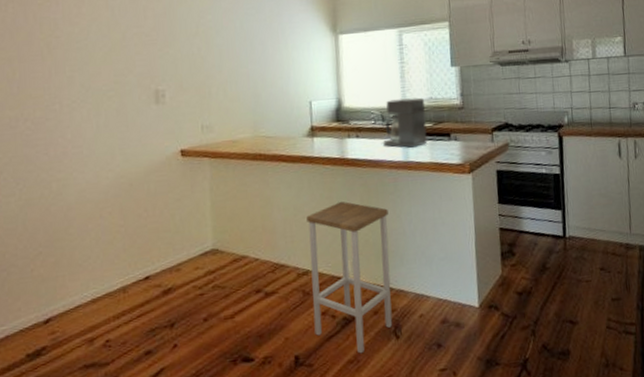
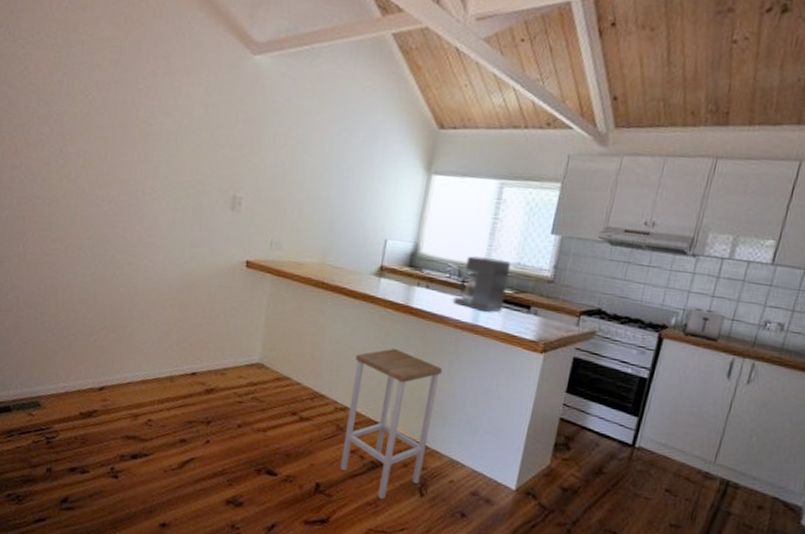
toaster: none [572,102,605,131] -> present [681,305,725,343]

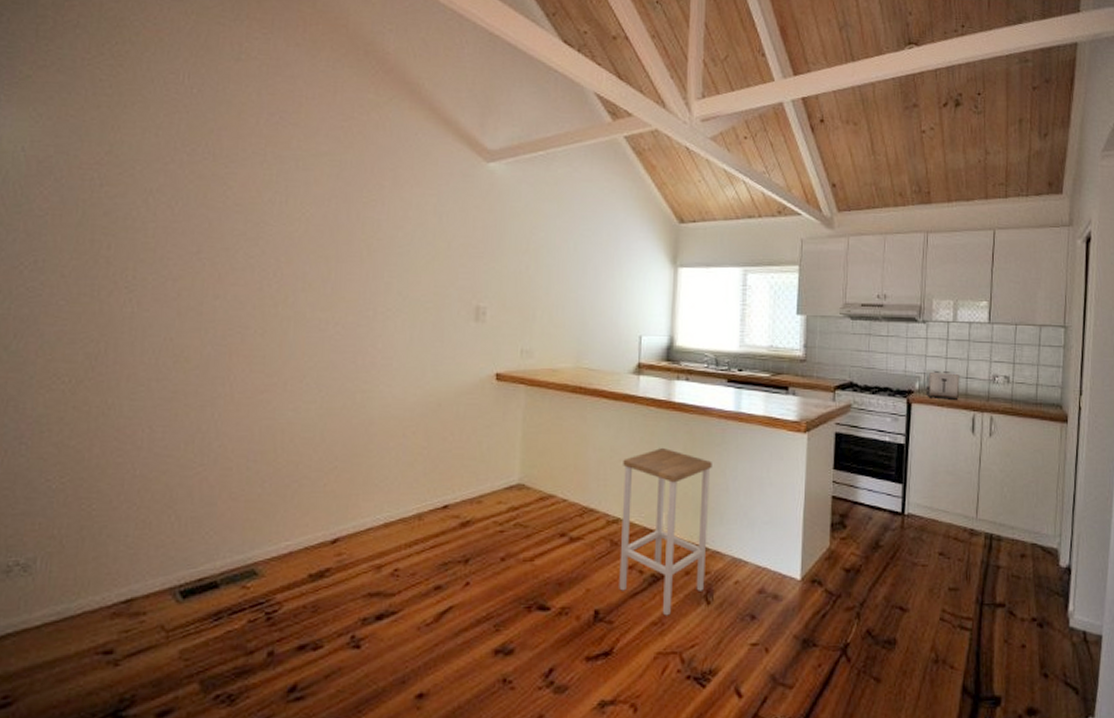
coffee maker: present [453,256,511,312] -> none [714,343,765,398]

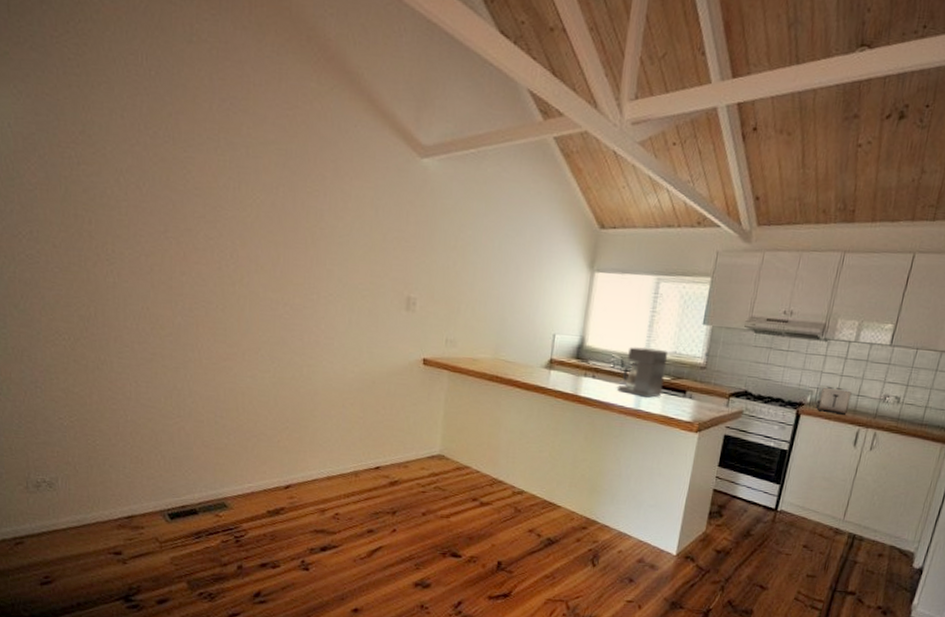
bar stool: present [619,447,712,616] -> none [519,434,609,572]
coffee maker: none [714,343,765,398] -> present [617,347,669,398]

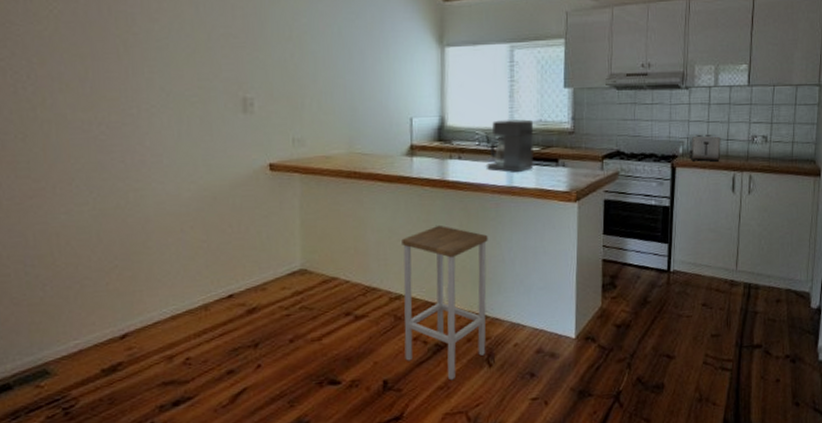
bar stool: none [519,434,609,572] -> present [402,225,488,381]

